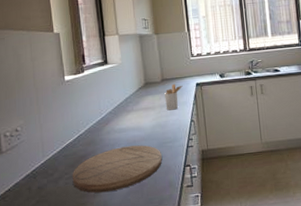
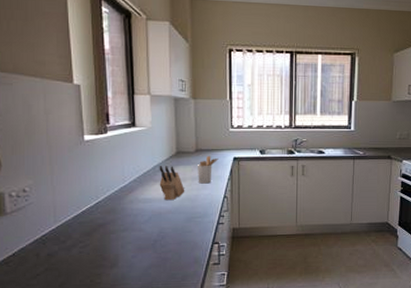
cutting board: present [72,145,162,193] -> none [87,218,189,265]
knife block: none [130,96,155,128] -> present [159,166,185,200]

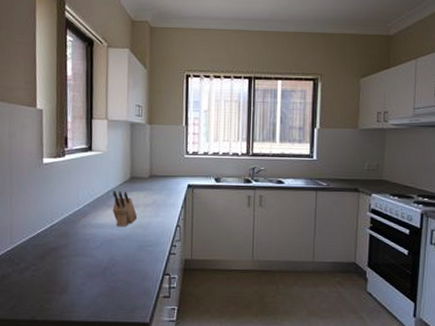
utensil holder: present [198,155,219,184] -> none [150,181,172,211]

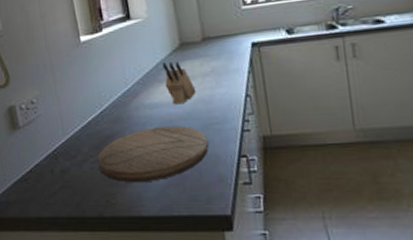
cutting board: none [39,244,140,291] -> present [97,125,208,183]

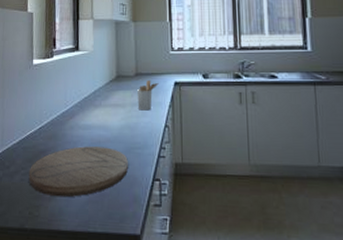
knife block: present [162,61,196,104] -> none [99,90,125,127]
utensil holder: none [207,43,233,81] -> present [137,79,159,111]

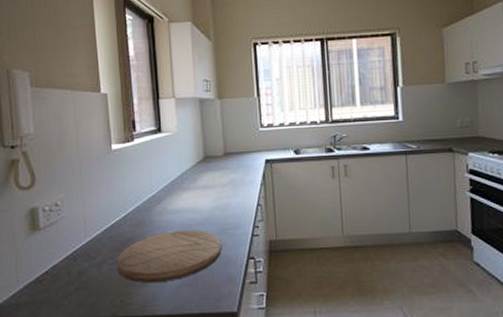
utensil holder: present [137,79,159,111] -> none [227,158,249,191]

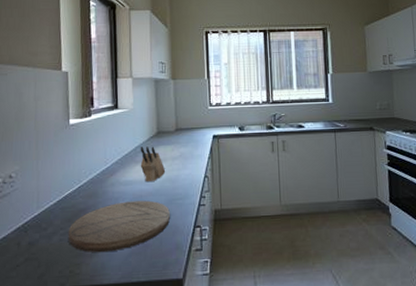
knife block: none [187,172,215,210] -> present [140,146,166,181]

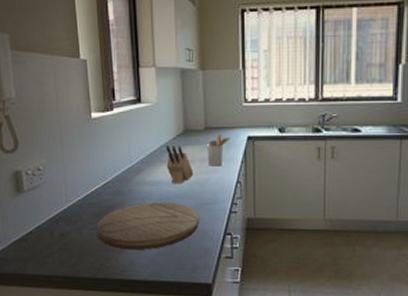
utensil holder: none [178,134,198,164] -> present [207,134,230,166]

